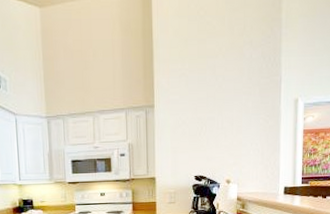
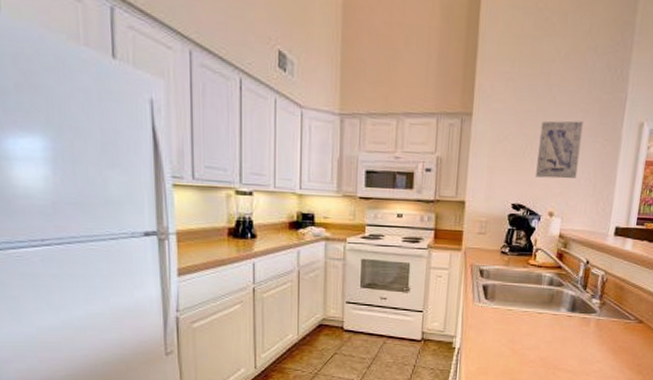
wall art: none [212,103,247,152] -> present [536,120,583,179]

